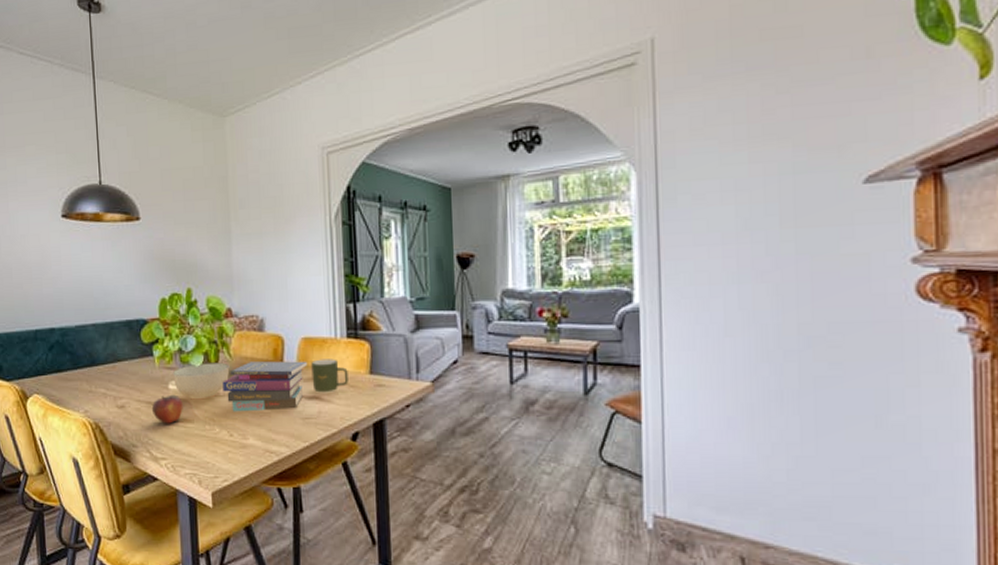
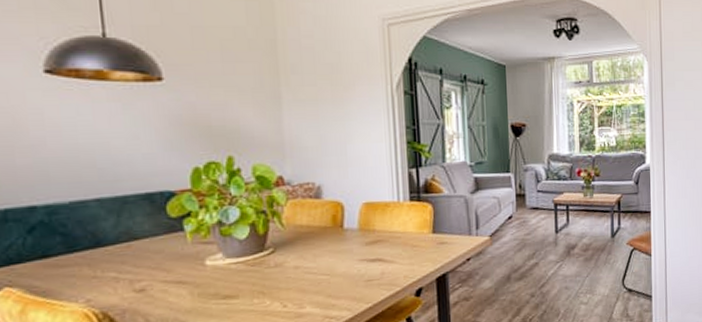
fruit: present [151,394,184,424] -> none [182,270,226,304]
bowl: present [172,362,230,400] -> none [209,232,282,274]
books: present [222,361,307,412] -> none [273,225,369,283]
mug: present [311,359,348,394] -> none [373,221,412,256]

